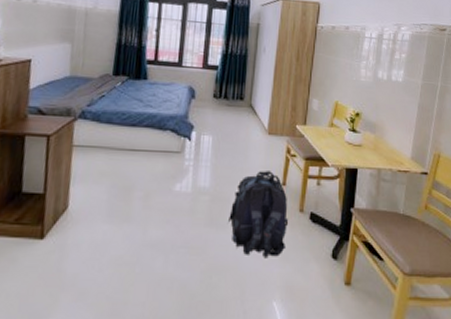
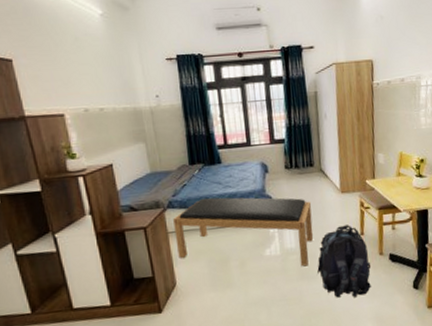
bench: none [78,113,235,211] -> present [173,197,314,267]

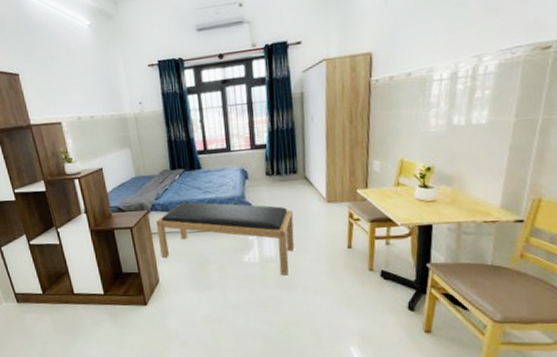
backpack: present [317,225,372,298] -> none [298,236,359,313]

